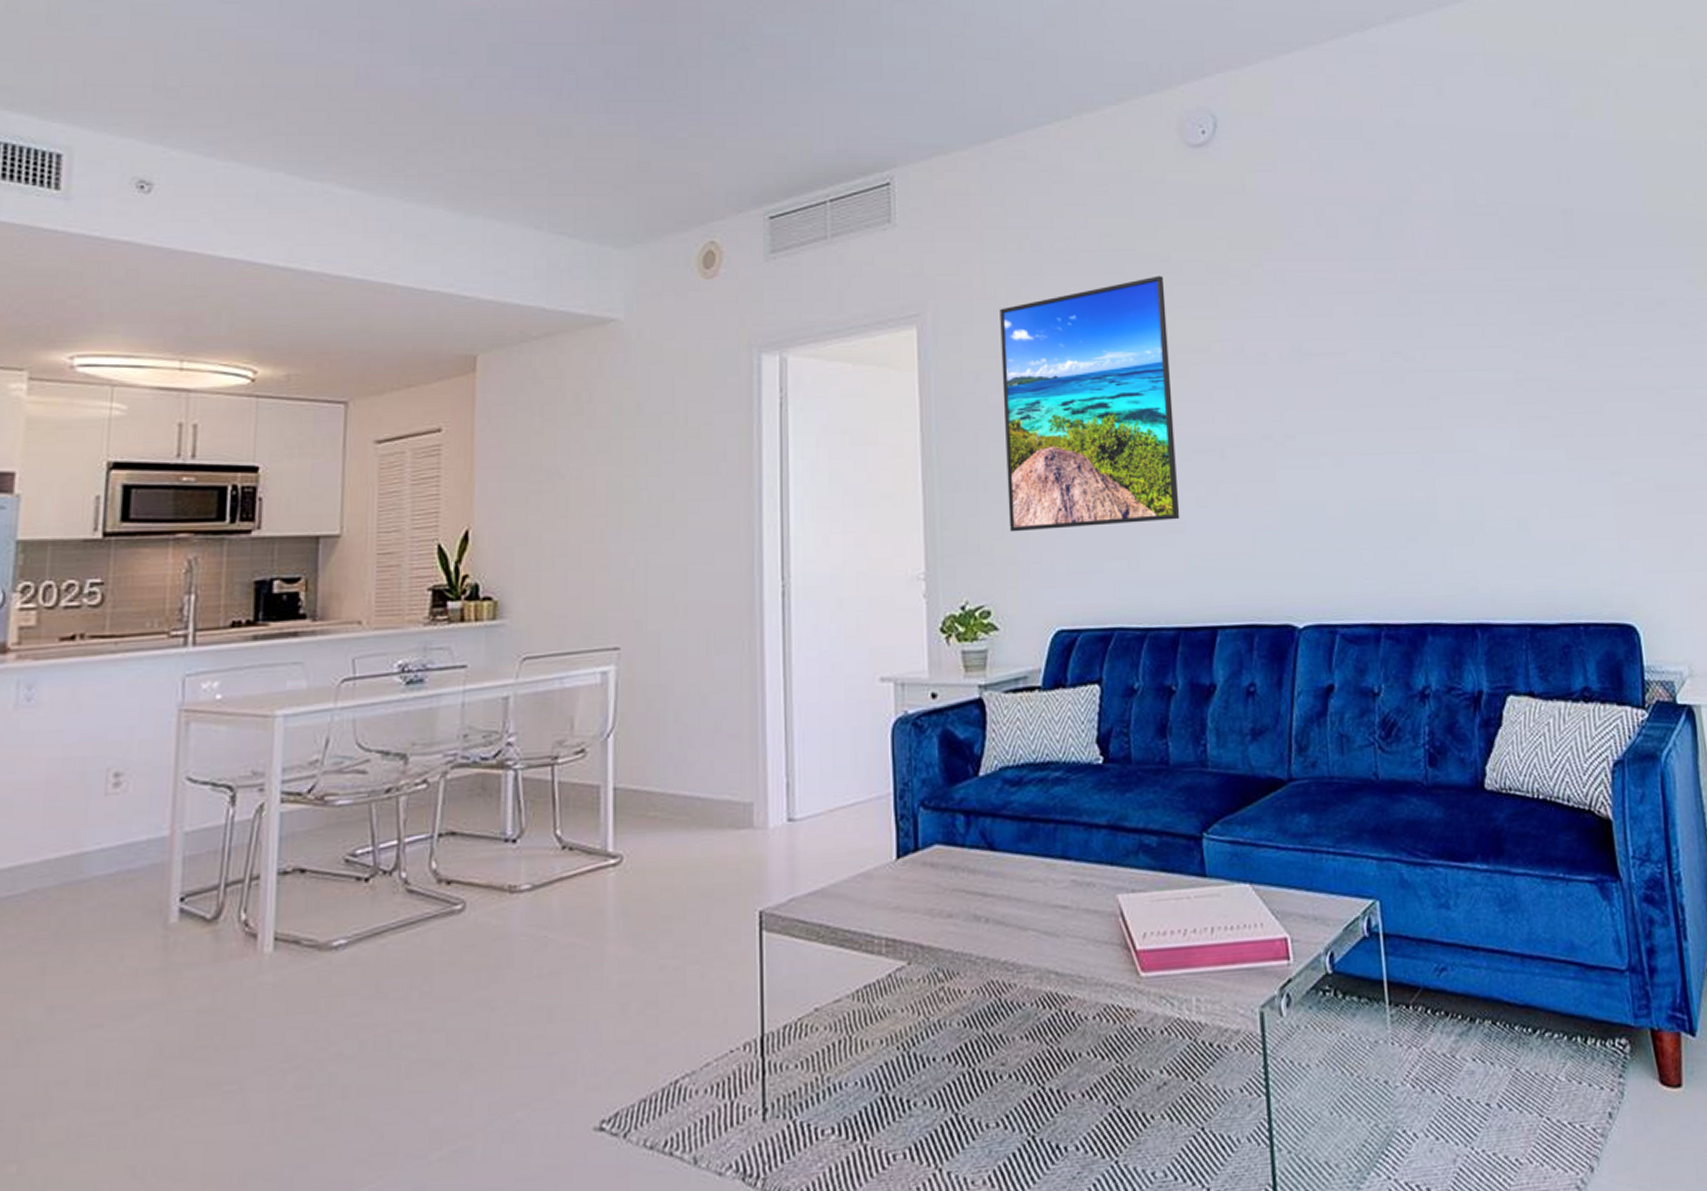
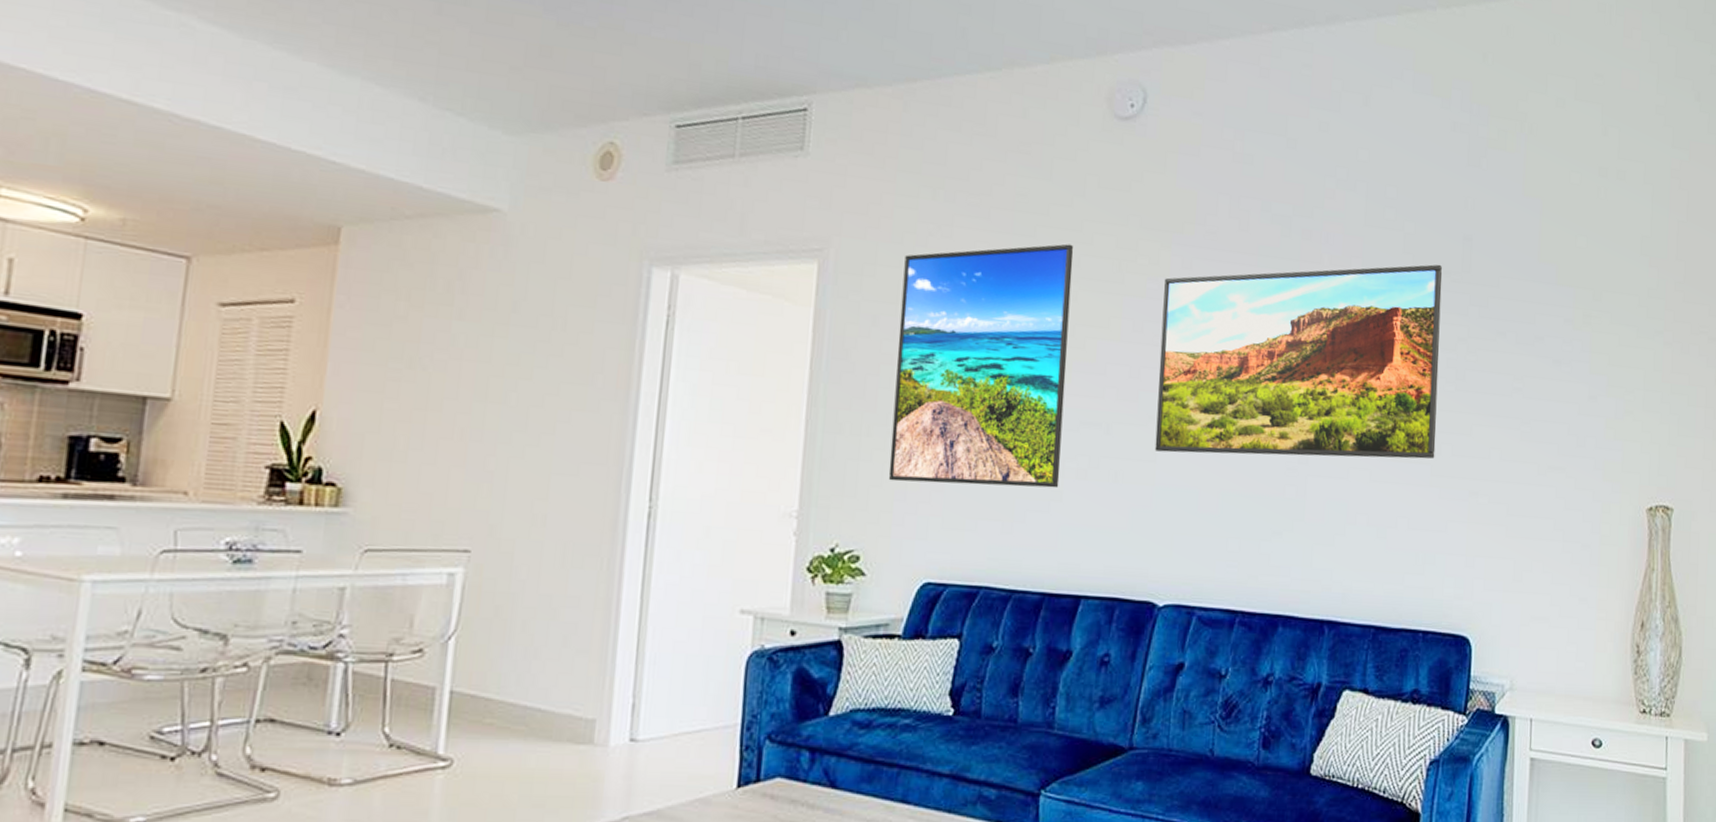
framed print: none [1260,242,1568,470] -> present [1154,264,1443,459]

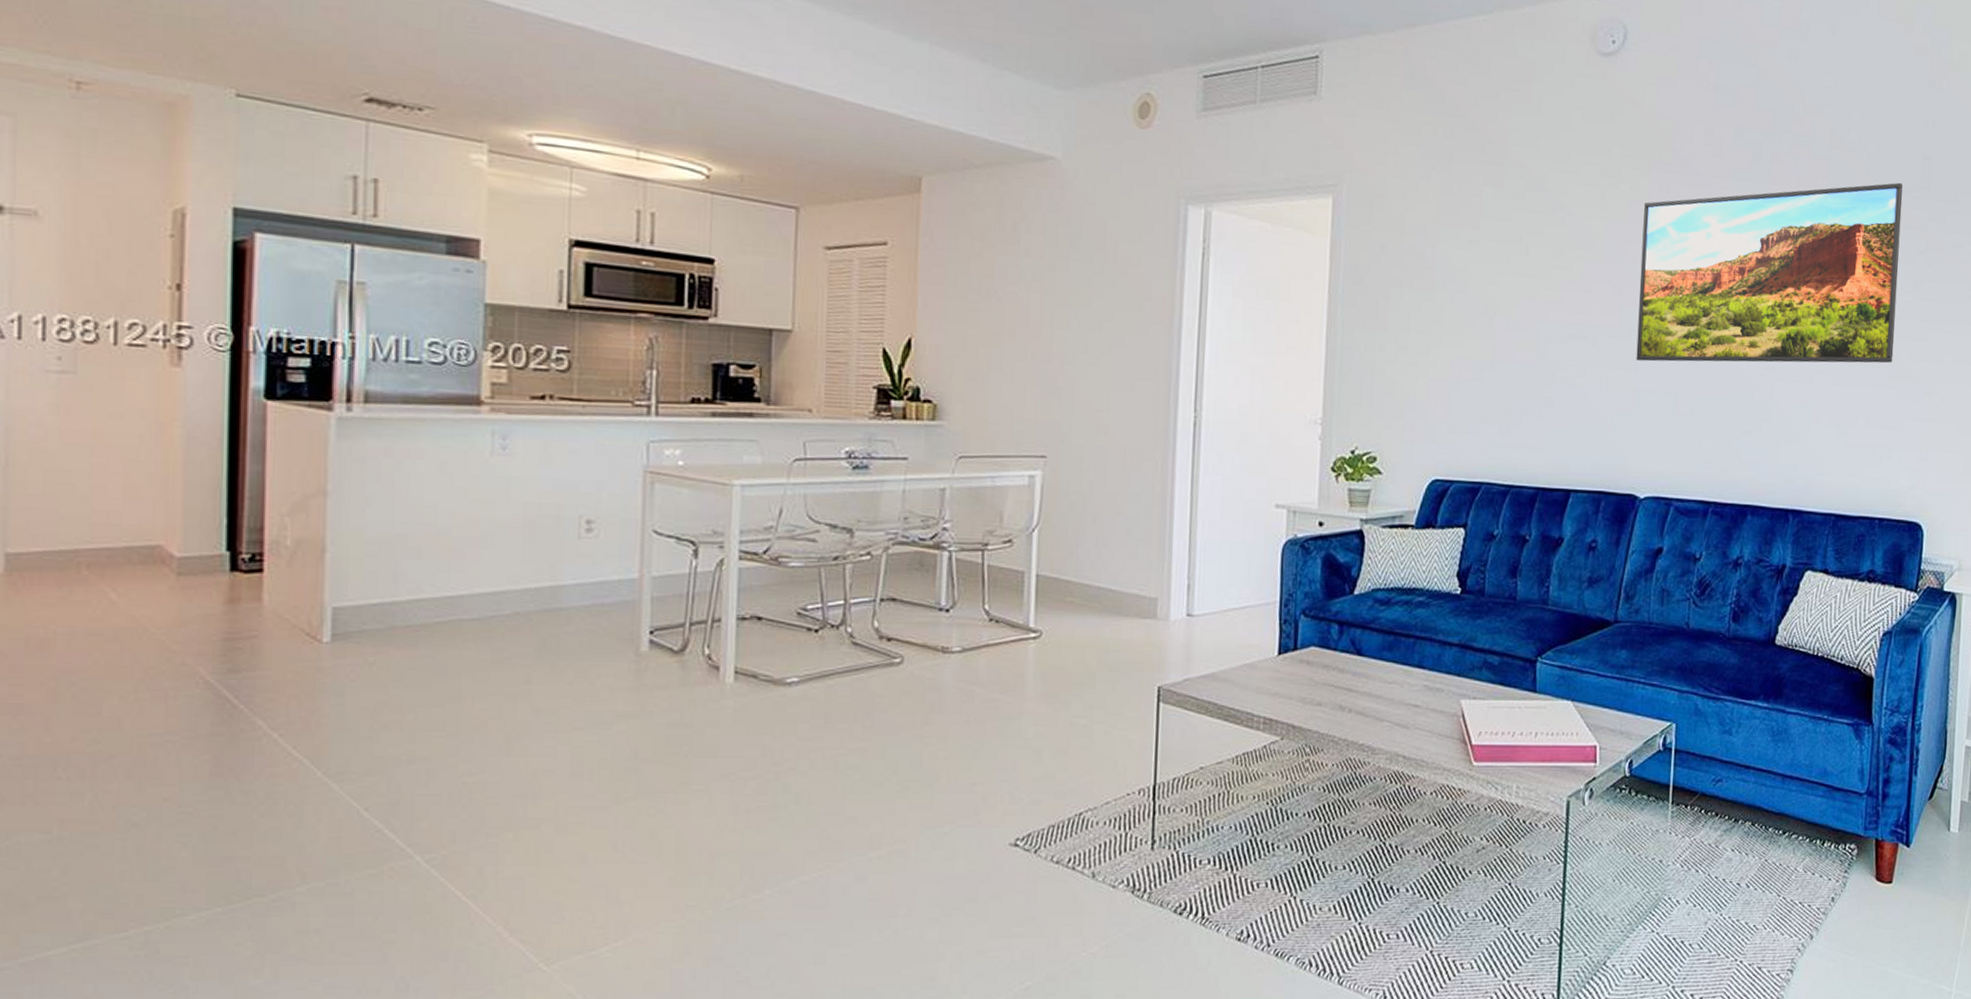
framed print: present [888,244,1074,489] -> none [1399,173,1561,395]

